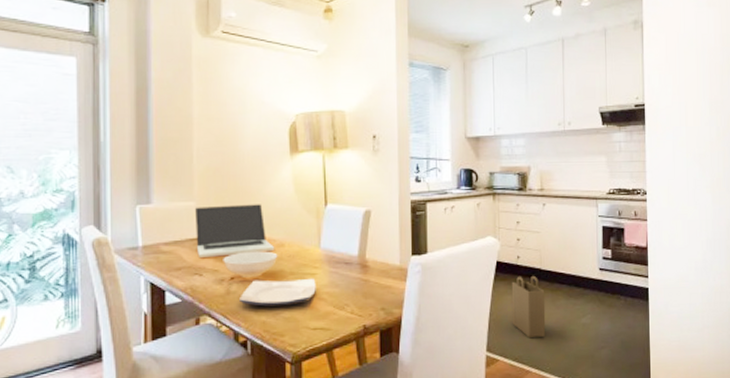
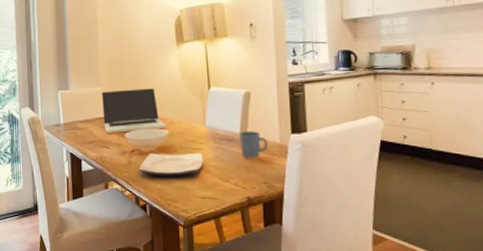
mug: none [358,253,387,284] -> present [240,131,268,159]
shopping bag: present [511,275,546,339] -> none [398,155,441,220]

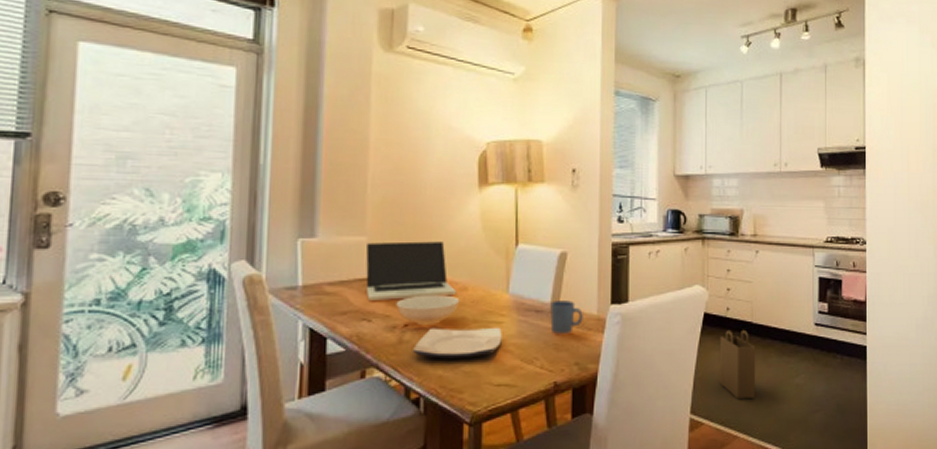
shopping bag: none [398,155,441,220] -> present [719,329,756,400]

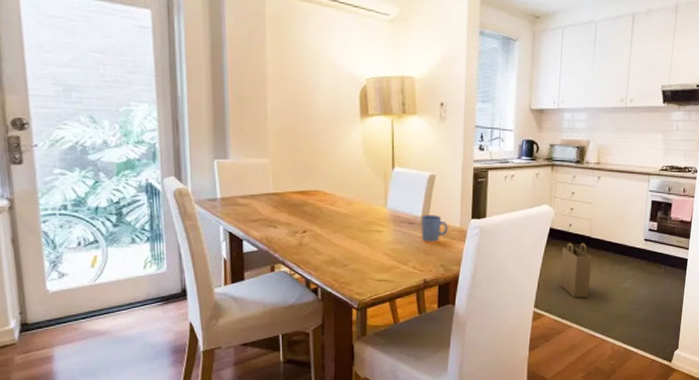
laptop: present [365,241,457,302] -> none [270,163,345,212]
bowl: present [396,295,460,325] -> none [296,208,347,231]
plate: present [413,327,502,359] -> none [311,234,382,259]

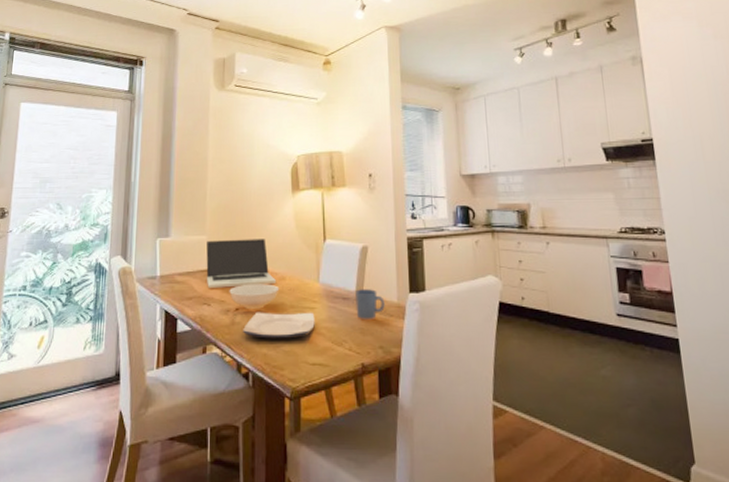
laptop: none [270,163,345,212] -> present [206,239,277,289]
bowl: none [296,208,347,231] -> present [229,284,280,309]
plate: none [311,234,382,259] -> present [243,312,315,339]
shopping bag: present [559,242,592,298] -> none [517,318,560,390]

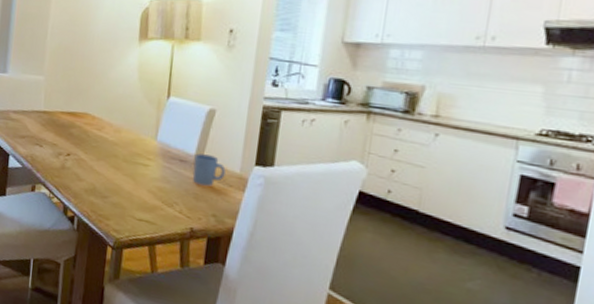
laptop: present [206,239,277,289] -> none [40,81,112,135]
bowl: present [229,284,280,309] -> none [62,131,114,158]
plate: present [243,312,315,339] -> none [72,160,148,192]

